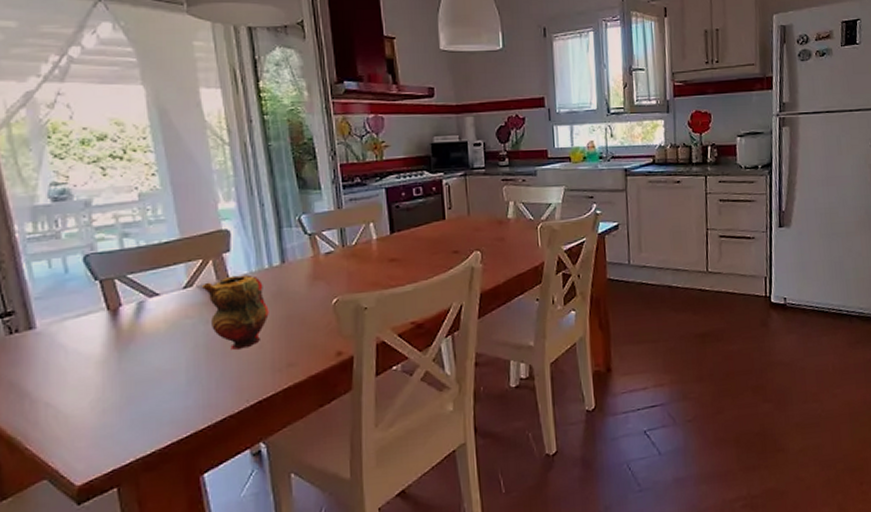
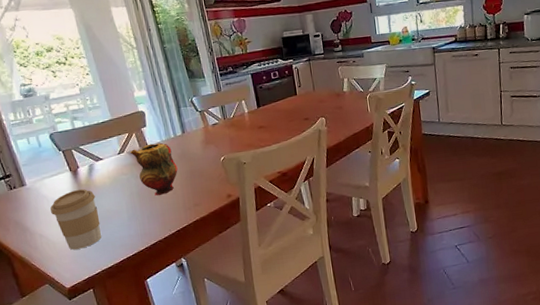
coffee cup: none [69,336,143,427] -> present [50,188,101,250]

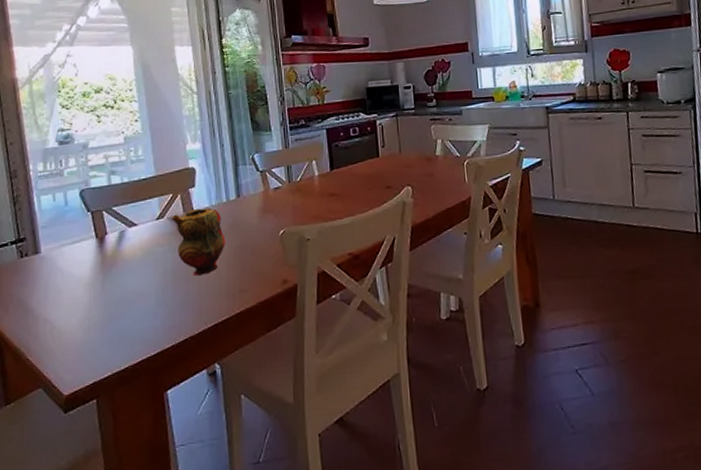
coffee cup: present [50,188,101,250] -> none [64,261,121,343]

